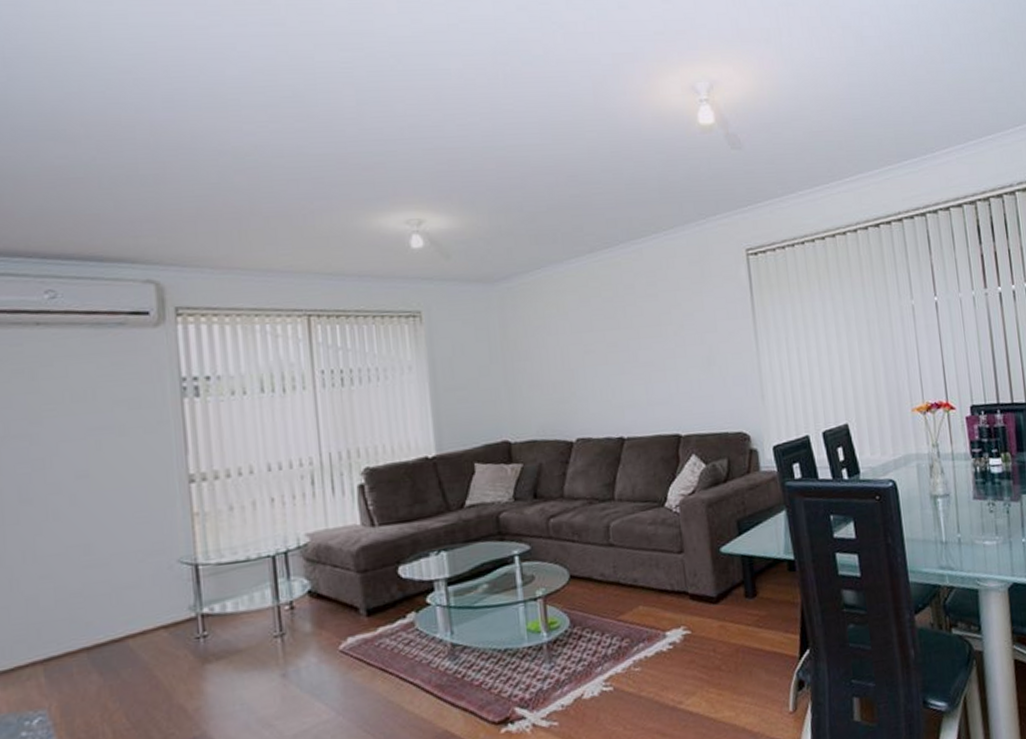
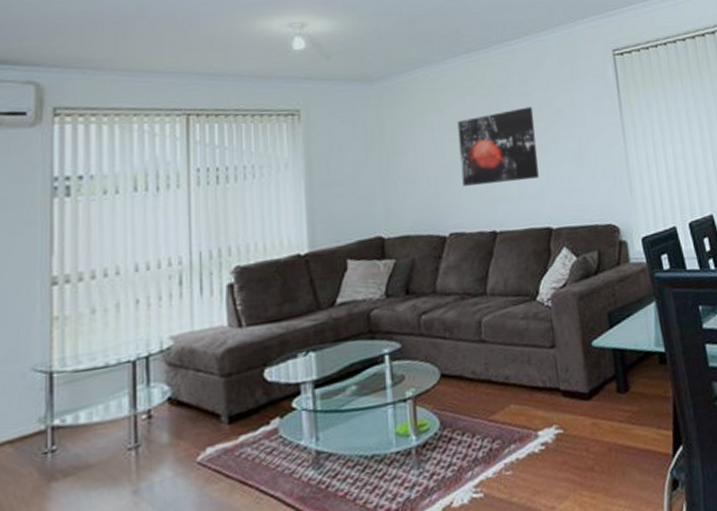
wall art: none [583,310,667,391] -> present [457,107,539,186]

